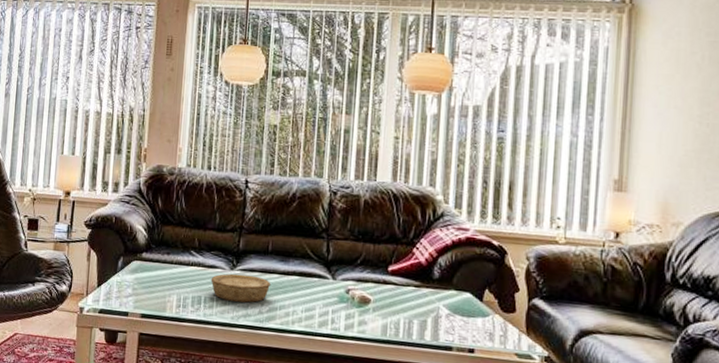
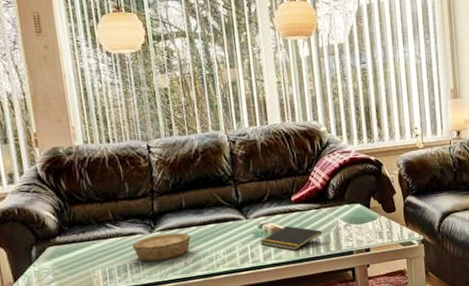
notepad: none [344,297,417,328] -> present [260,225,322,251]

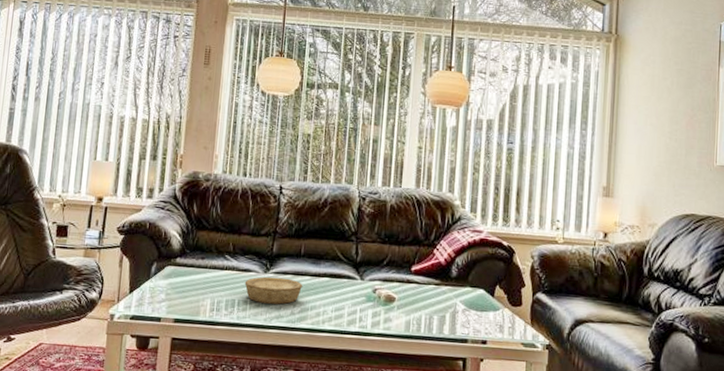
notepad: present [260,225,322,251] -> none [371,296,437,324]

